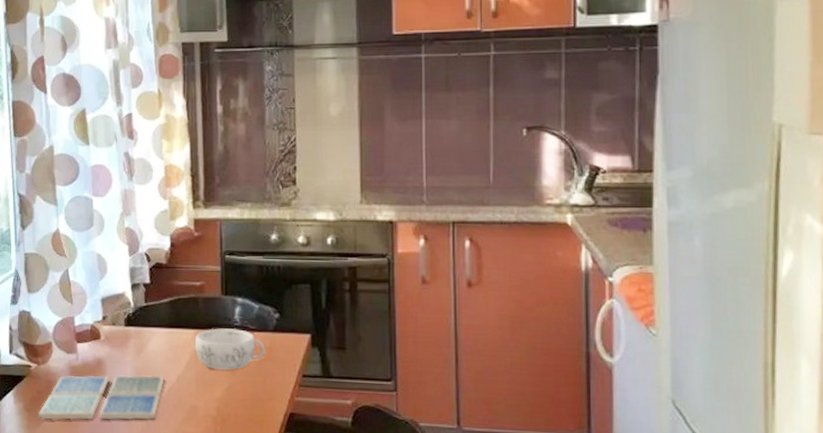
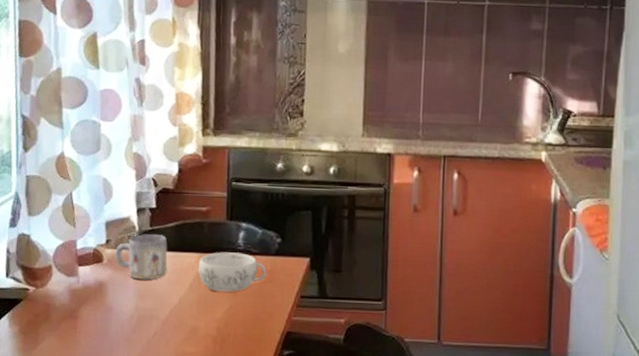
drink coaster: present [38,375,165,421] -> none [34,297,167,343]
mug: none [112,310,164,357] -> present [115,234,168,280]

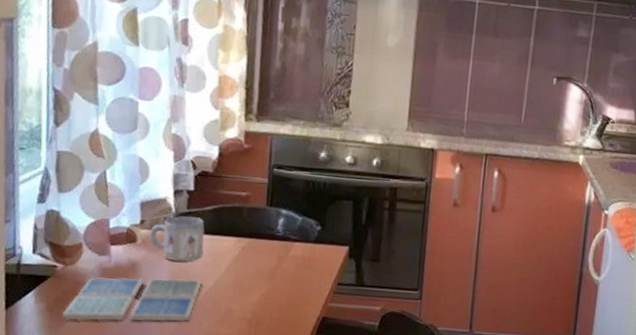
drink coaster: none [34,297,167,343] -> present [62,277,202,322]
decorative bowl: present [199,252,267,292] -> none [236,237,305,277]

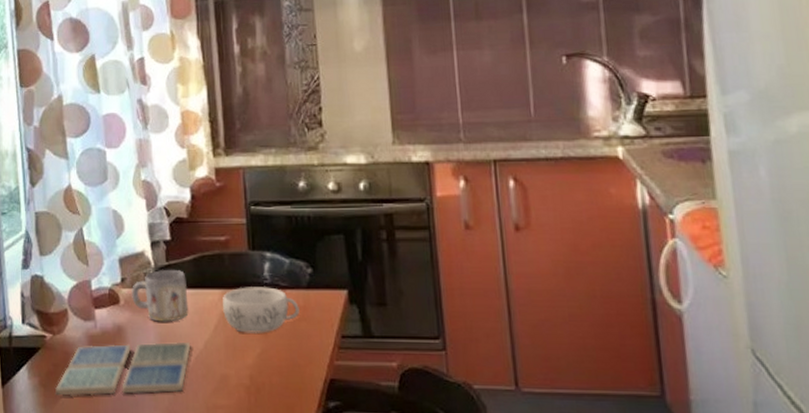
decorative bowl: none [236,237,305,277] -> present [223,287,300,333]

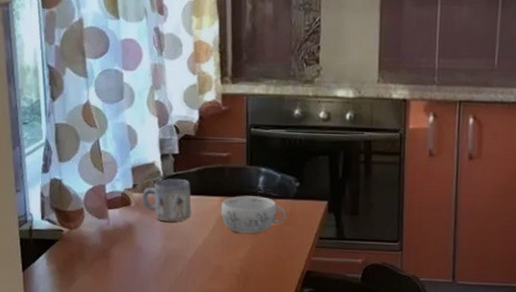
drink coaster: present [55,341,191,396] -> none [71,238,192,280]

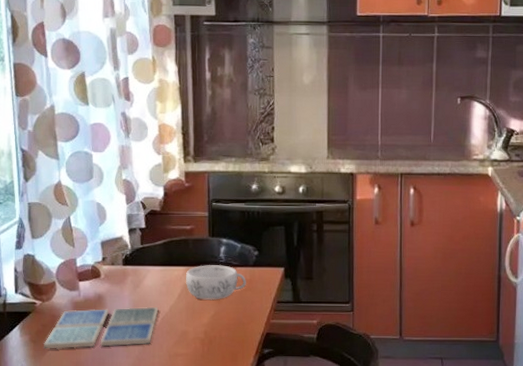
drink coaster: none [71,238,192,280] -> present [44,306,159,349]
mug: present [142,179,192,222] -> none [111,251,158,292]

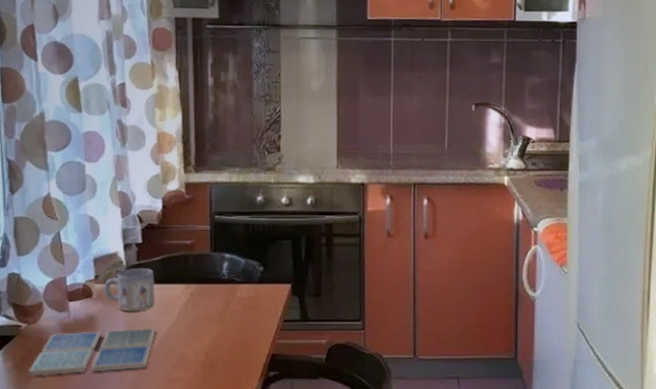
mug: none [111,251,158,292] -> present [104,268,155,312]
decorative bowl: present [186,265,246,300] -> none [186,282,251,320]

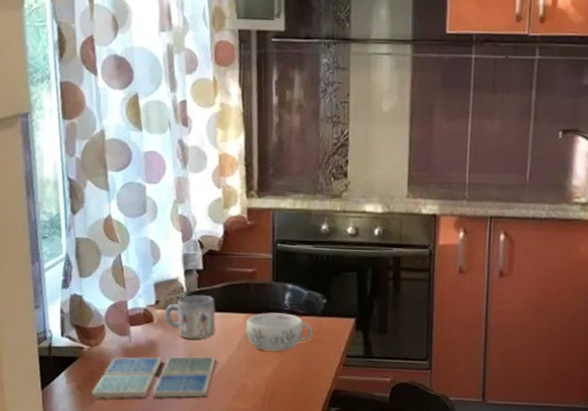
decorative bowl: none [186,282,251,320] -> present [246,312,313,352]

